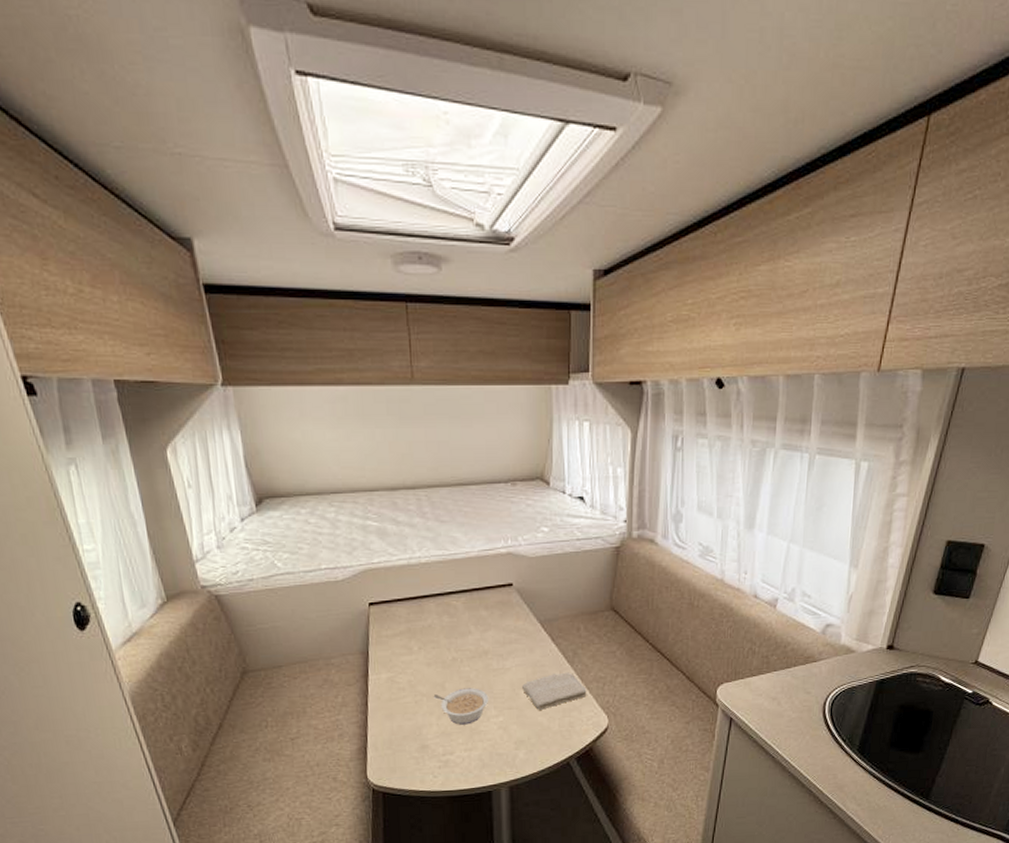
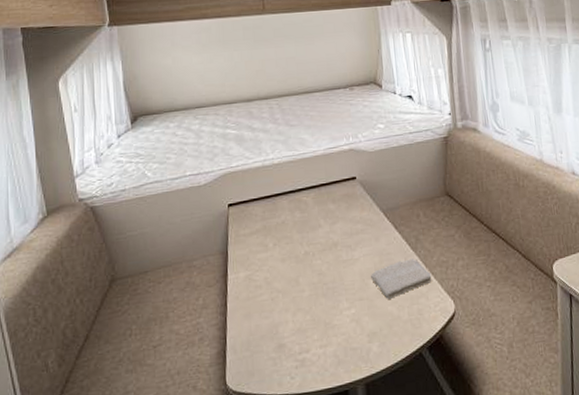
legume: present [433,688,489,725] -> none [288,280,341,320]

